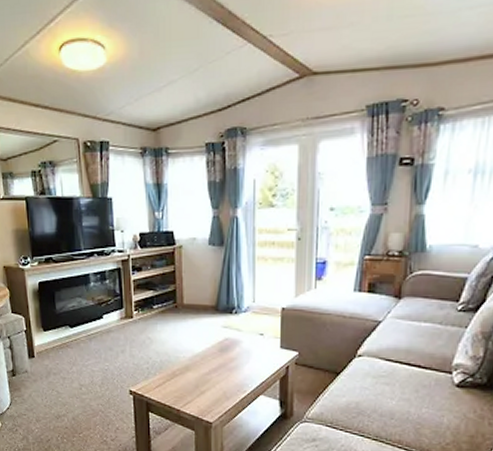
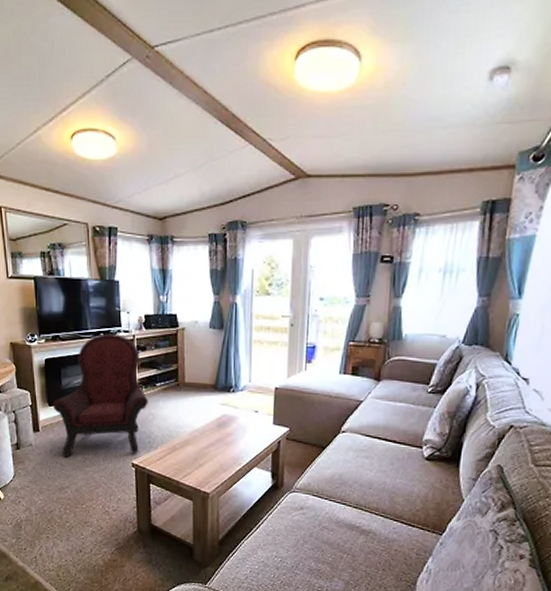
armchair: none [47,254,145,384] -> present [52,333,148,457]

